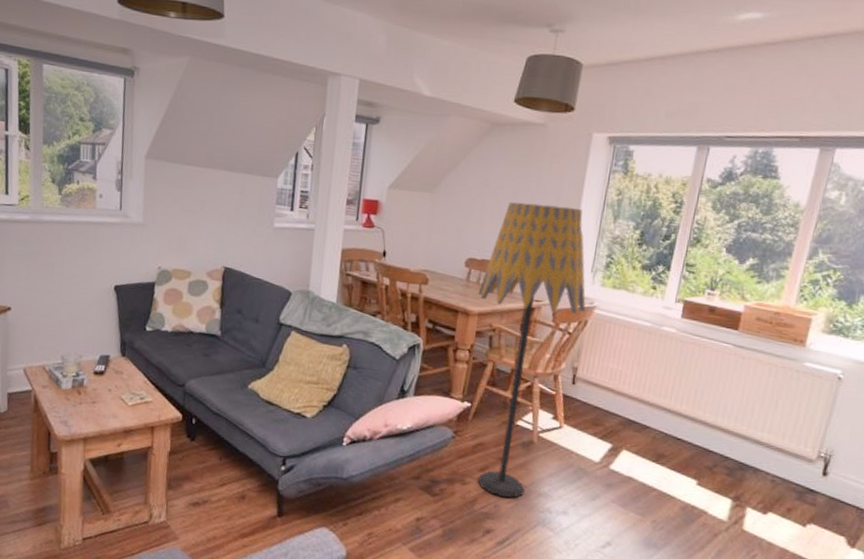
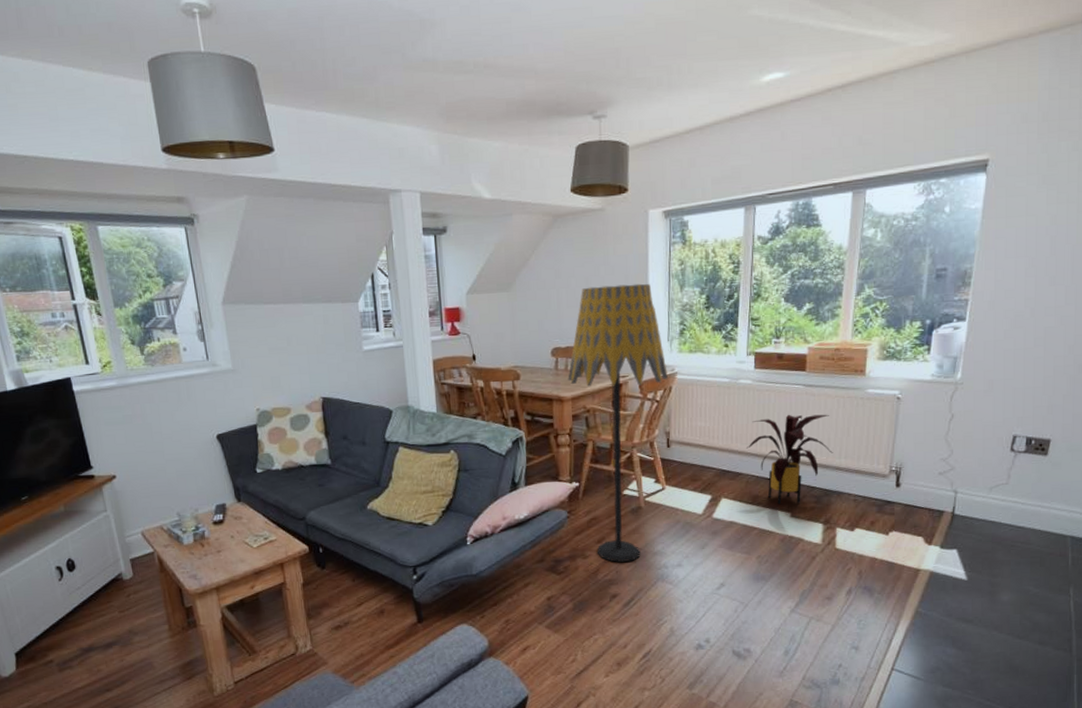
house plant: none [659,373,757,473] -> present [747,414,833,504]

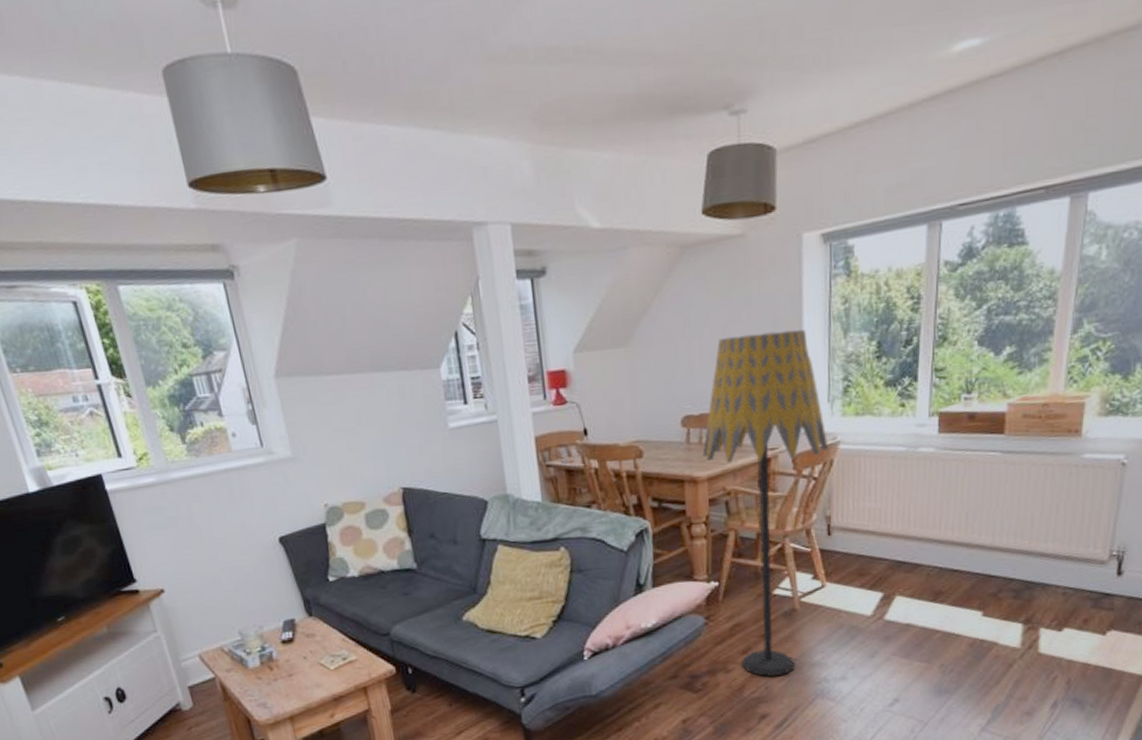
house plant: present [747,414,833,504] -> none [928,487,1038,601]

